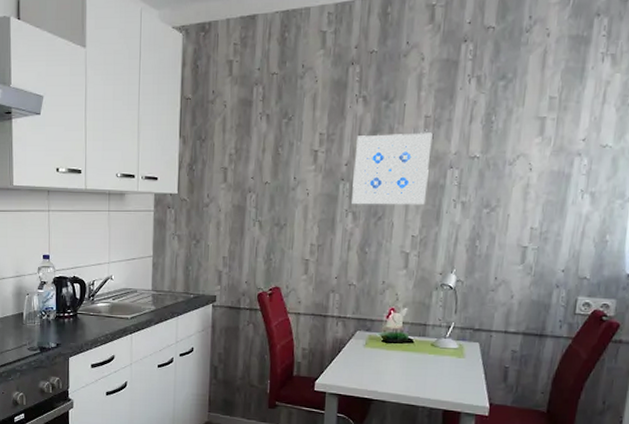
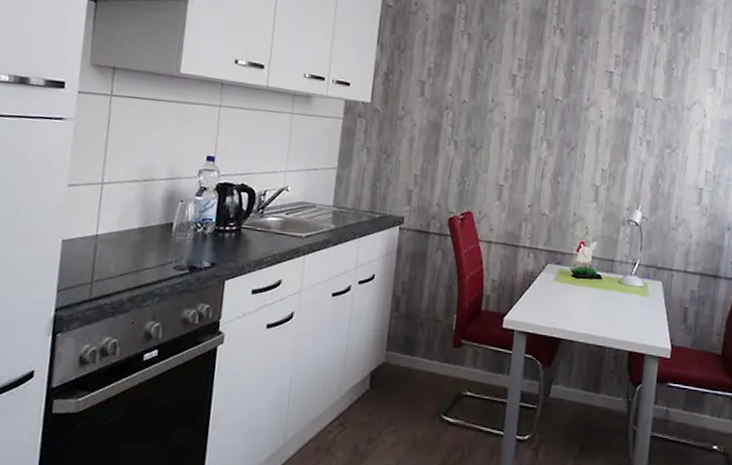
wall art: present [352,132,433,204] -> none [547,66,622,139]

